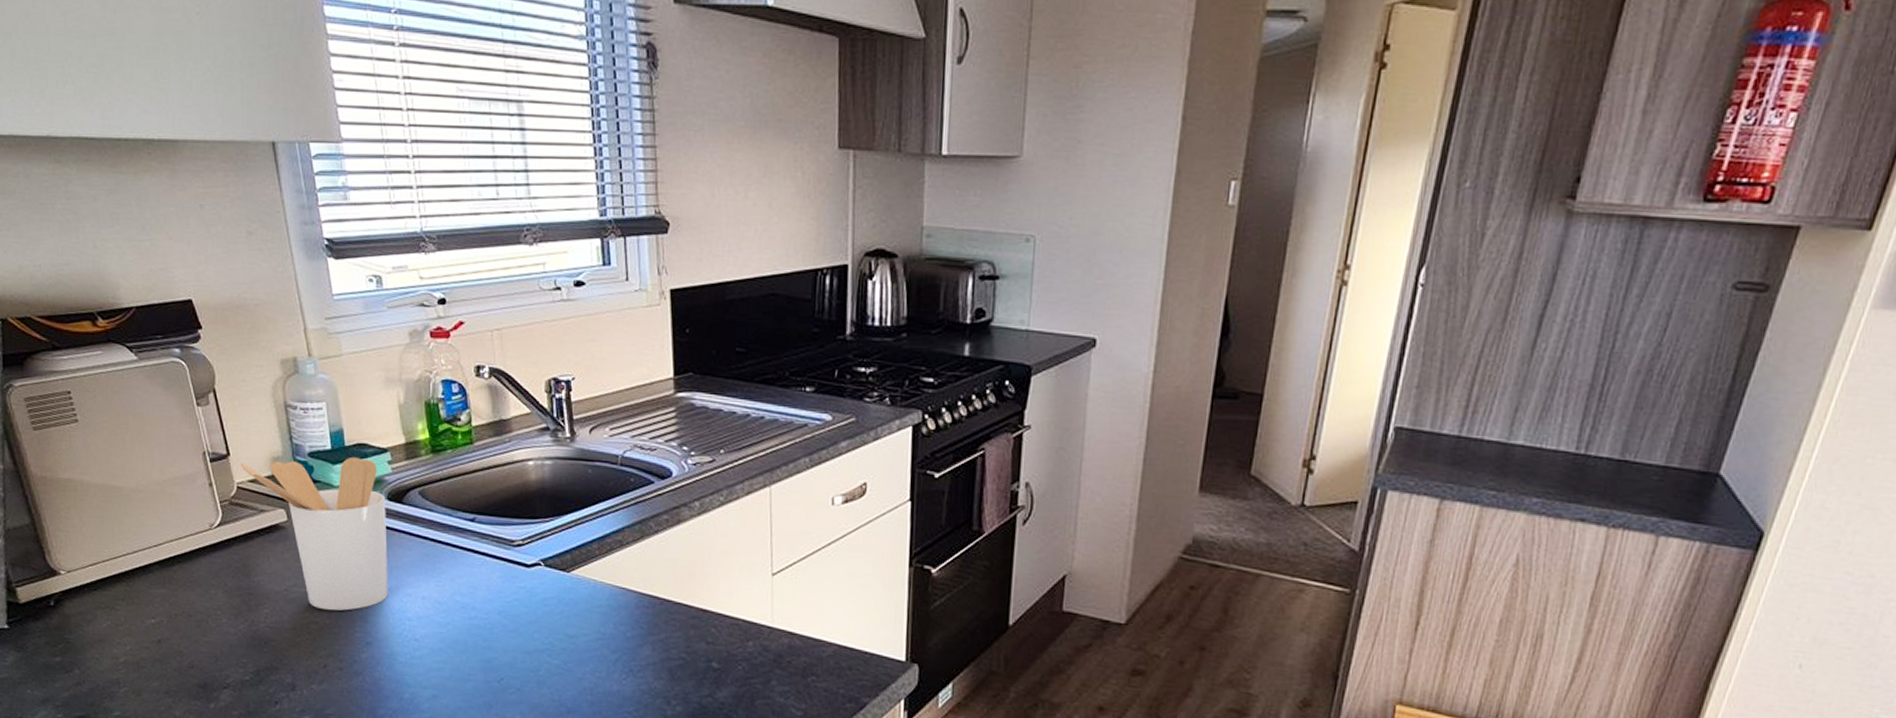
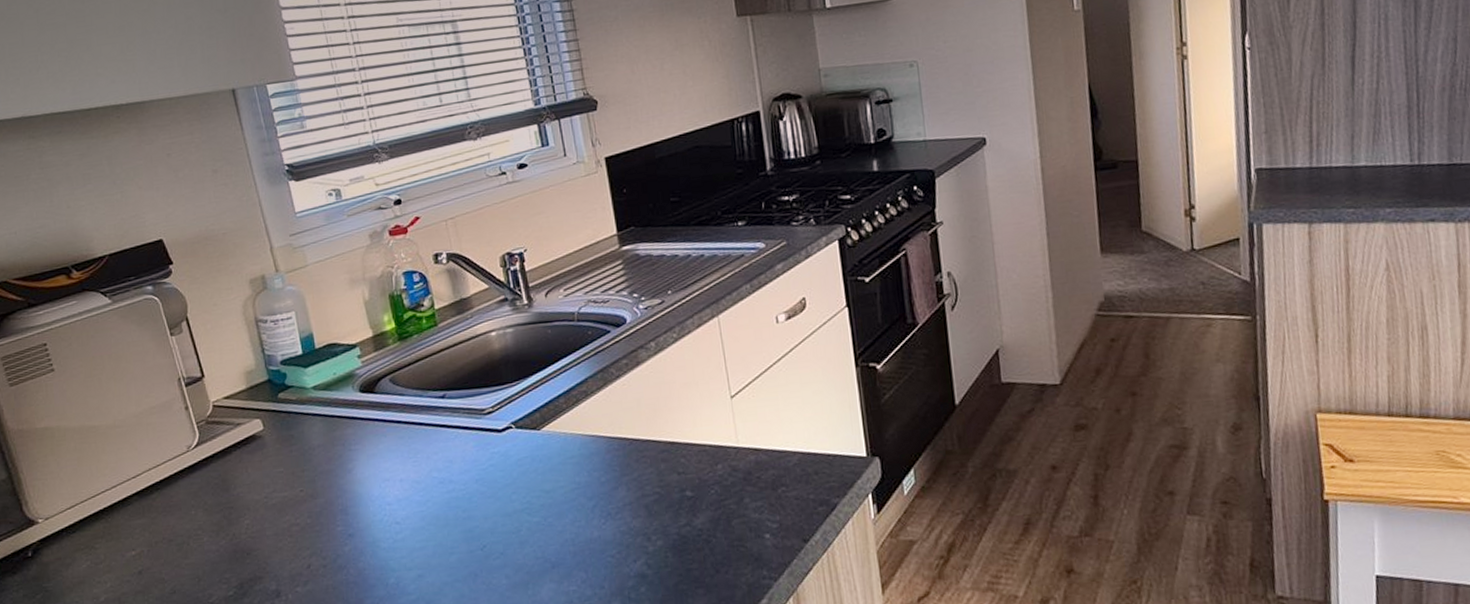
utensil holder: present [241,456,389,611] -> none [216,357,367,511]

